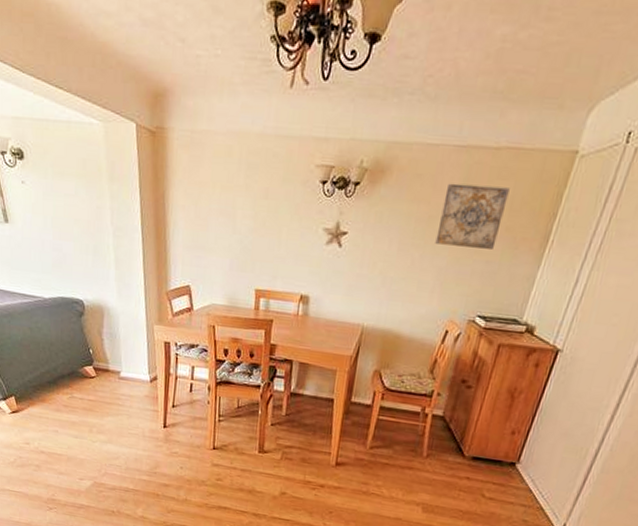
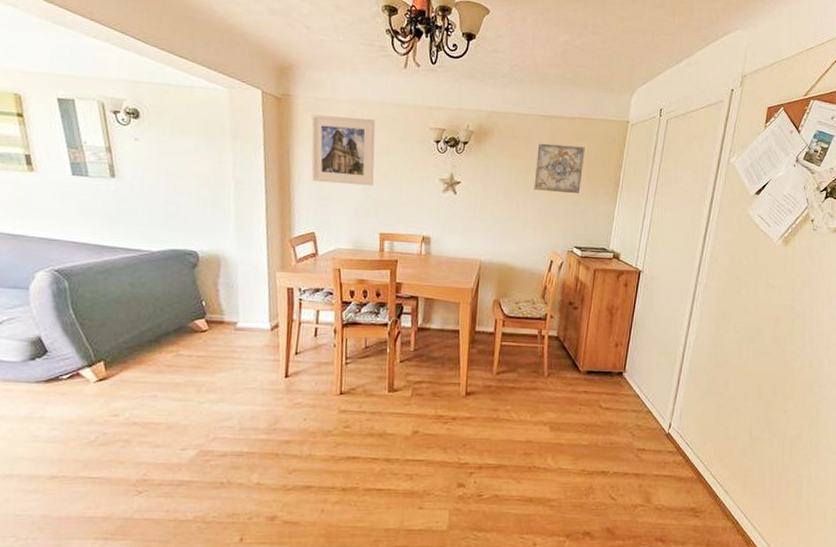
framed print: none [186,151,255,236] -> present [311,114,376,187]

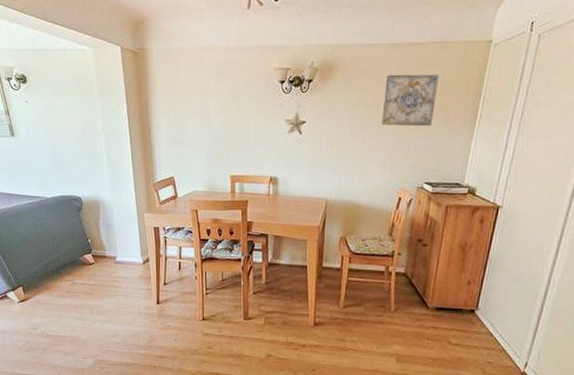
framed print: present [311,114,376,187] -> none [164,64,224,131]

